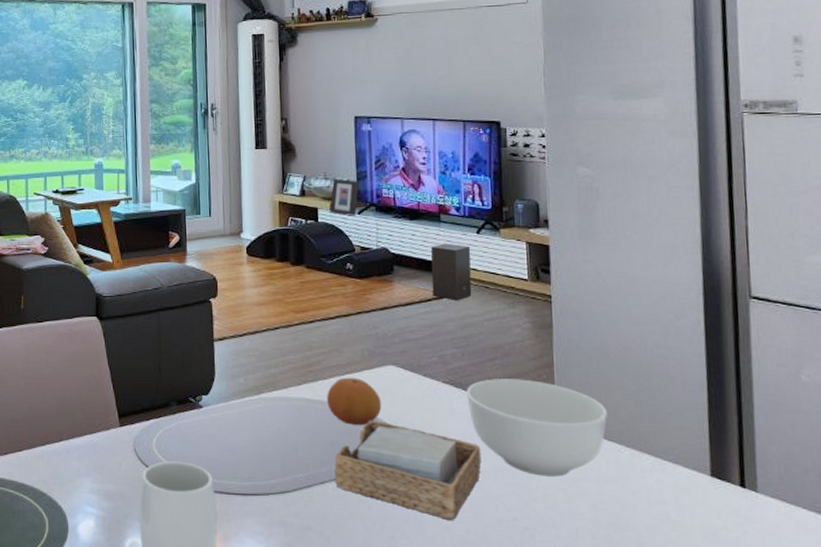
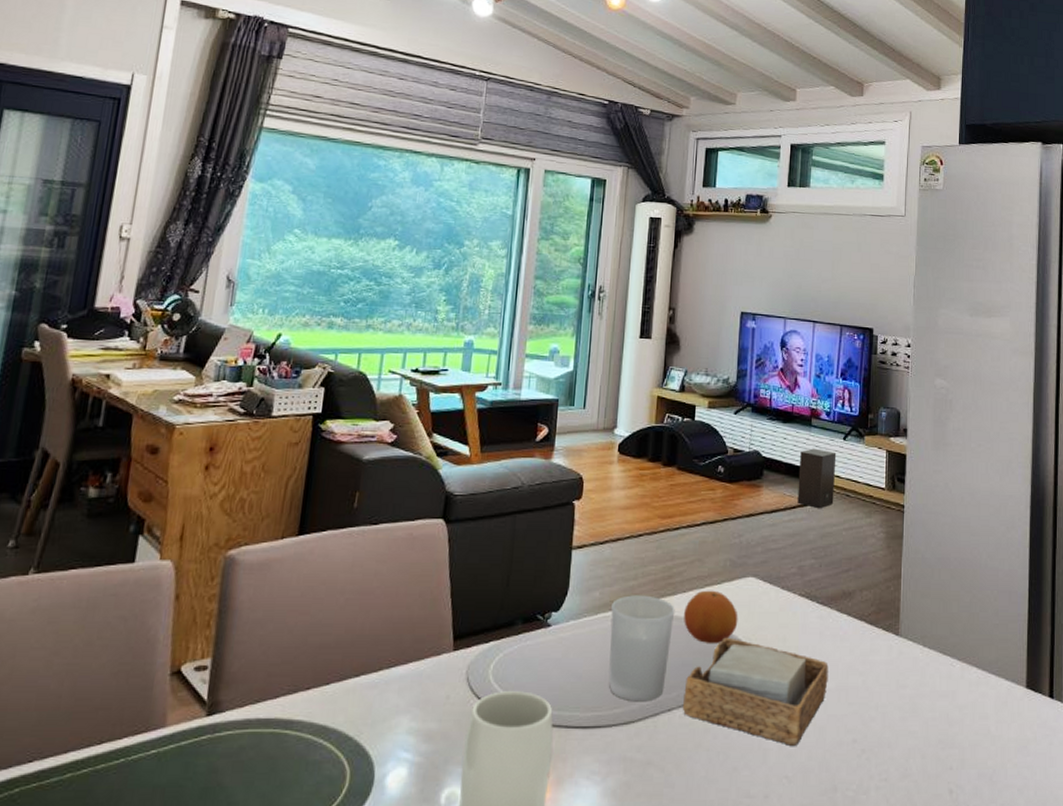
candle holder: none [255,381,318,475] -> present [608,595,675,702]
picture frame: present [330,178,359,216] -> none [708,375,738,416]
bowl: present [466,379,608,477] -> none [820,591,945,694]

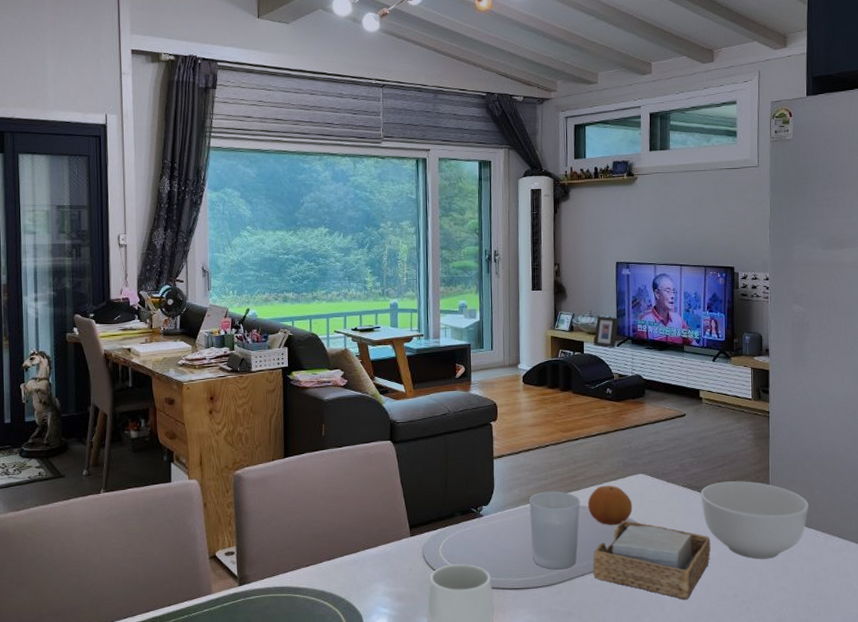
picture frame: none [708,375,738,416] -> present [594,316,618,348]
speaker: present [797,448,837,508] -> none [675,370,708,418]
bowl: none [820,591,945,694] -> present [701,481,810,559]

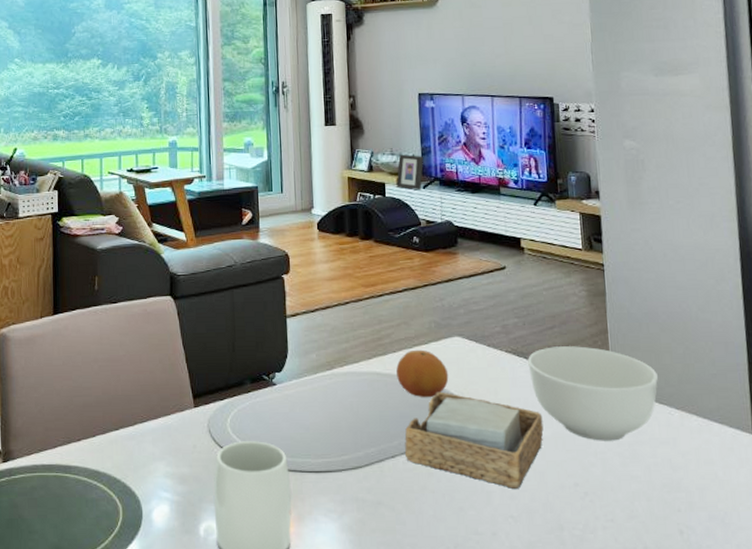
candle holder: present [528,491,581,570] -> none [327,356,388,450]

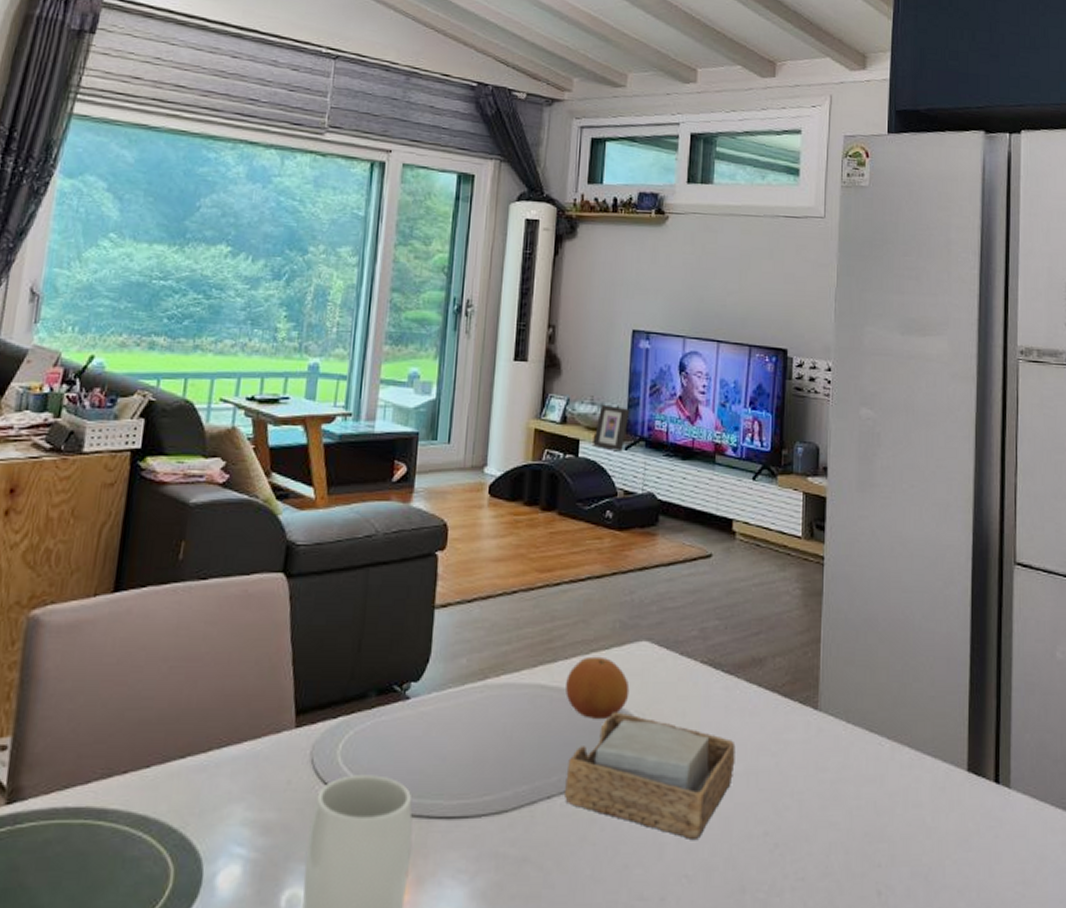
bowl: present [528,346,659,441] -> none [725,657,872,778]

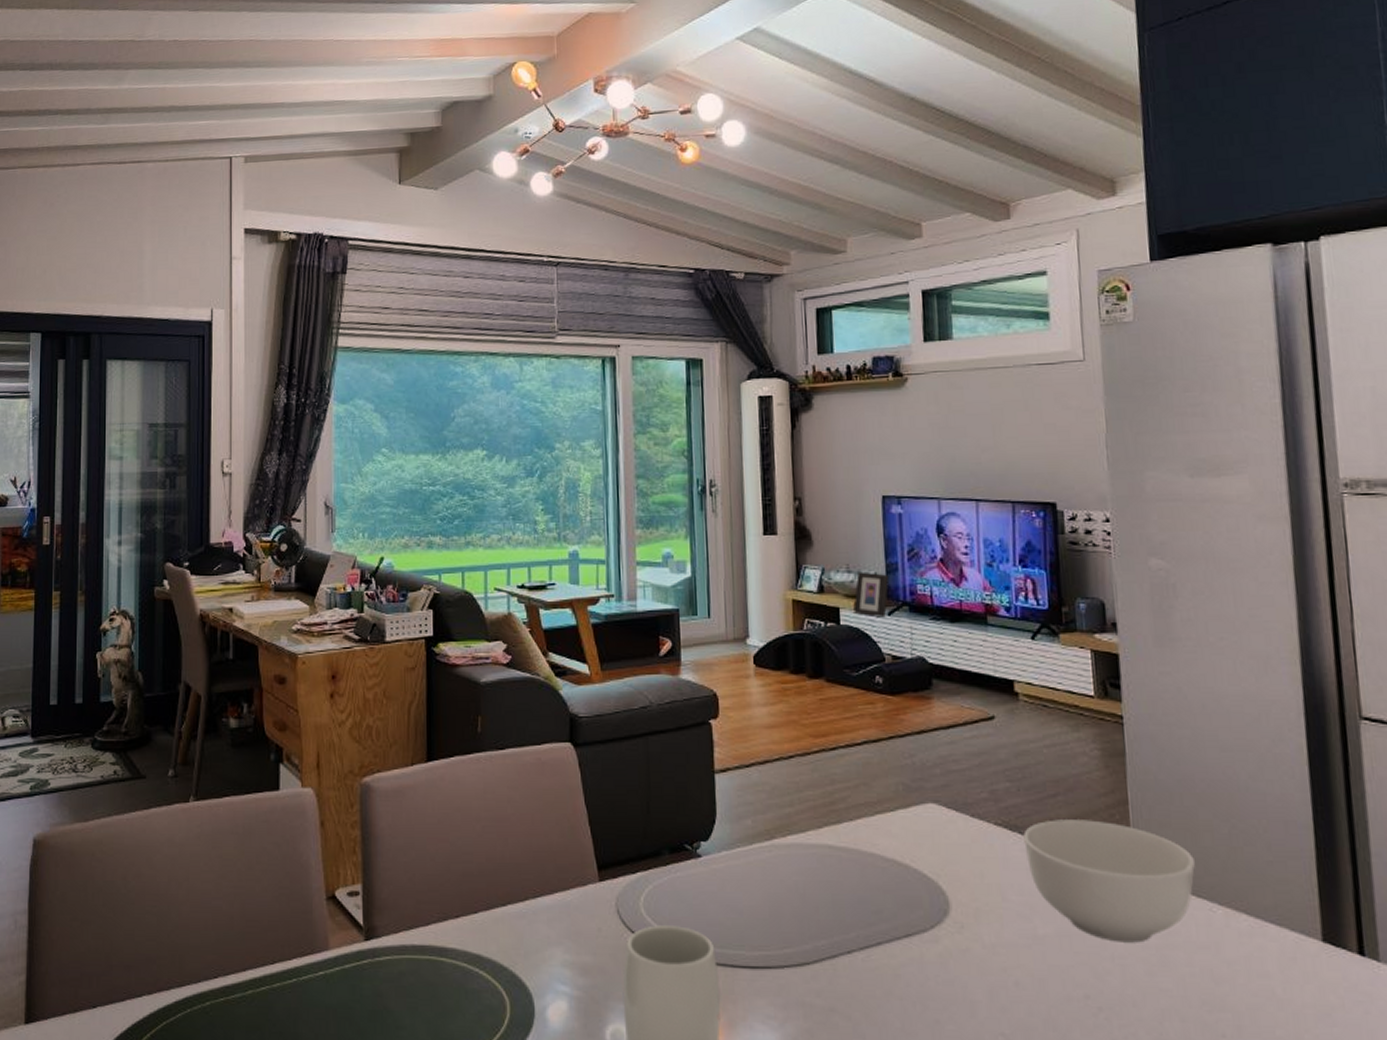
napkin holder: present [563,712,736,839] -> none [864,872,1044,999]
fruit: present [566,656,630,718] -> none [853,818,921,878]
bowl: none [725,657,872,778] -> present [1023,819,1196,943]

